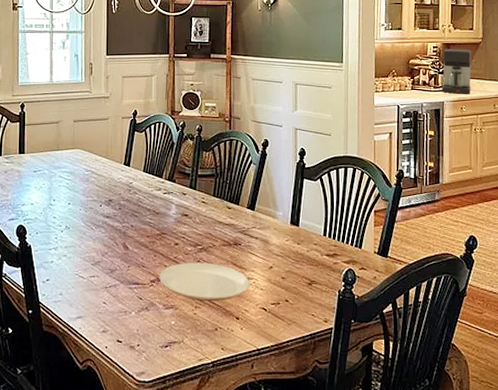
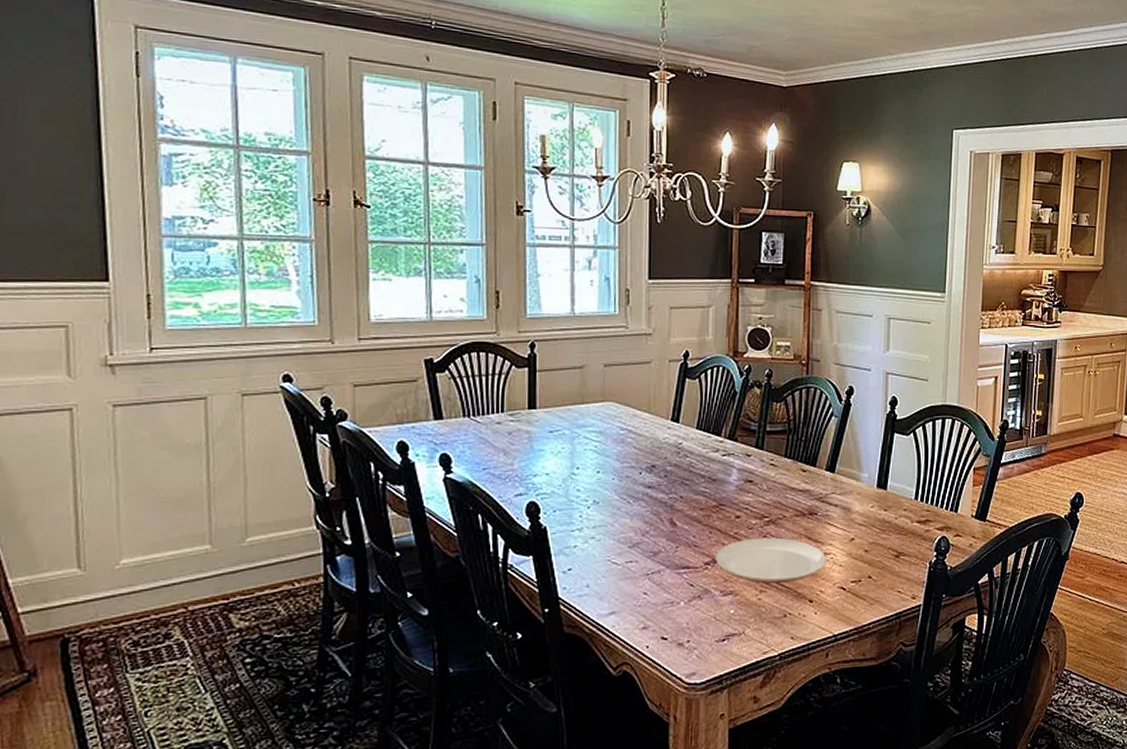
coffee maker: present [442,48,472,94] -> none [1056,277,1090,331]

